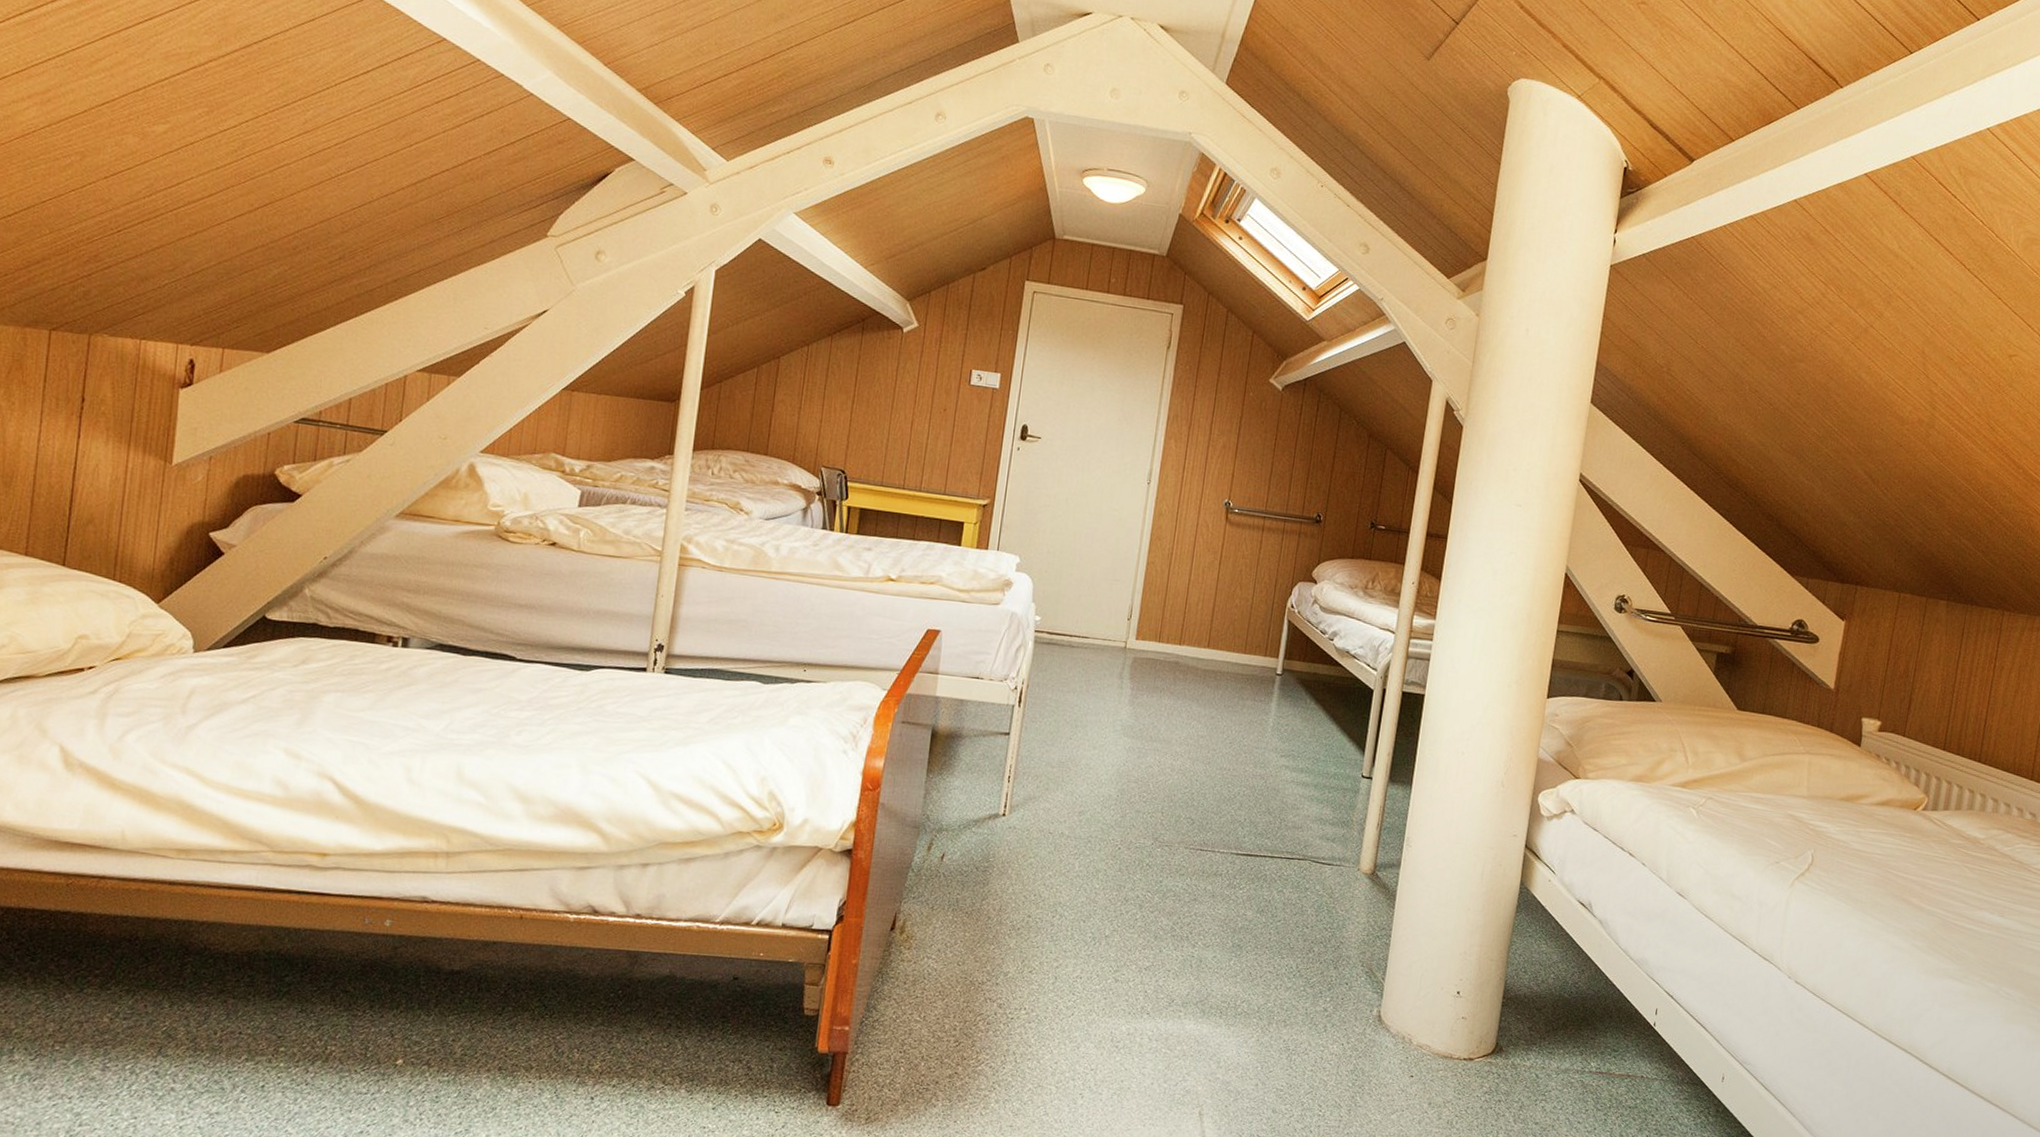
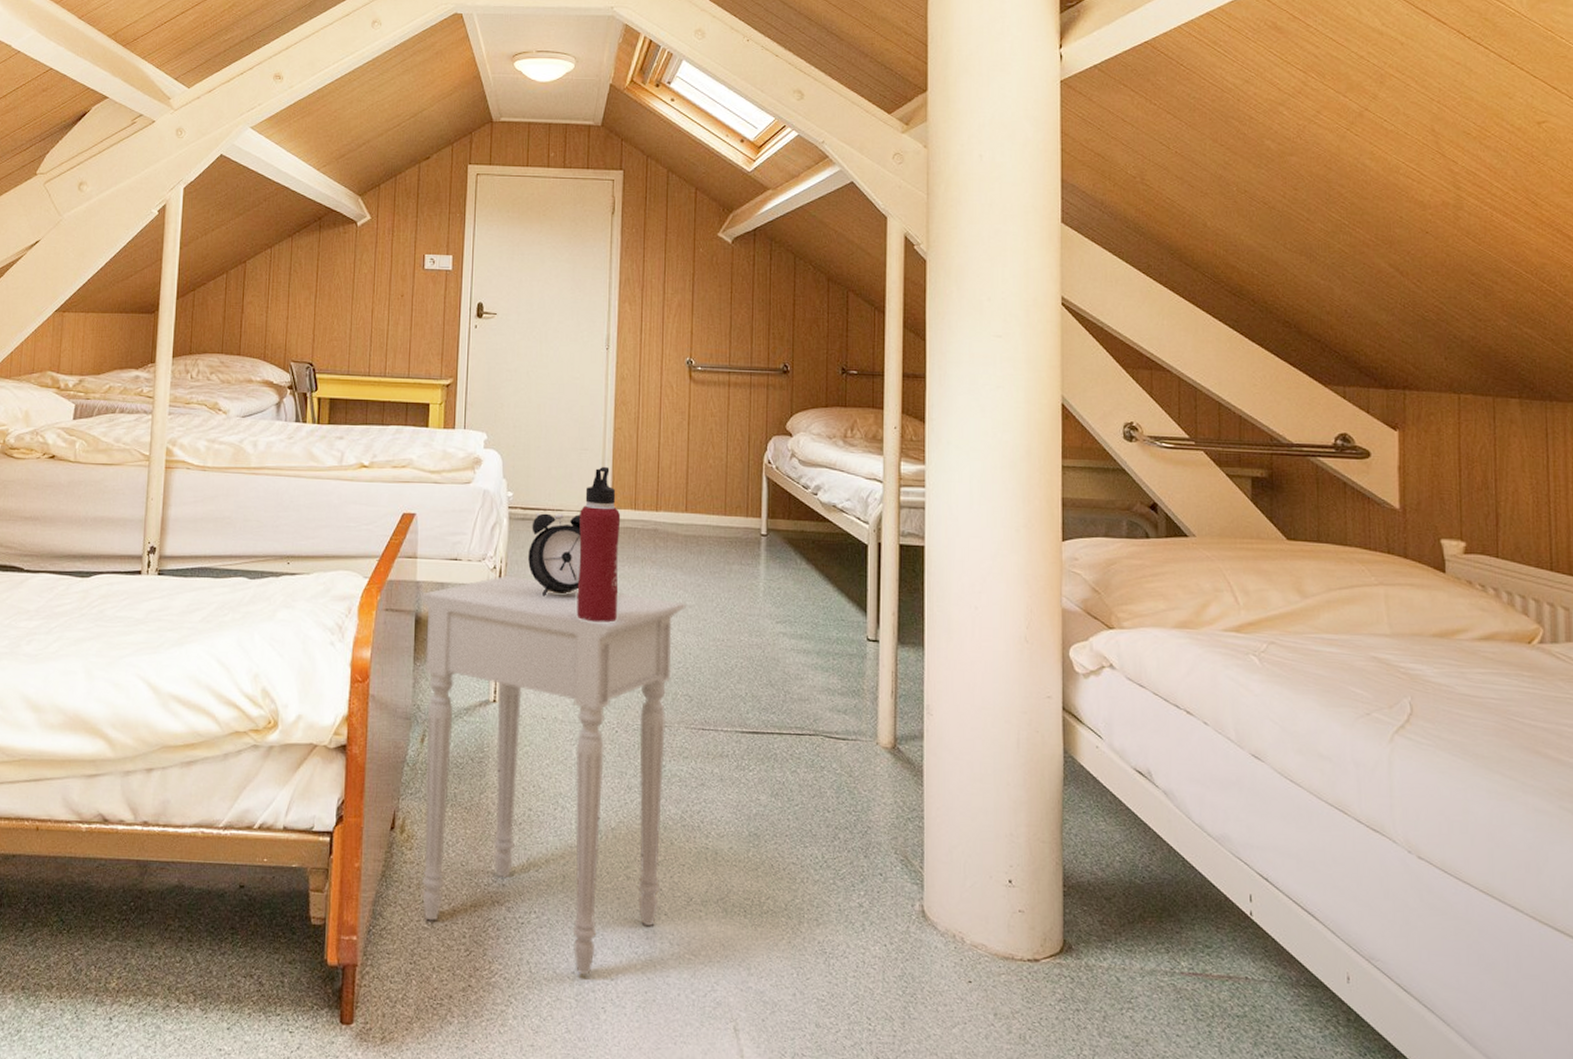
nightstand: none [916,696,1198,1065] -> present [419,575,686,975]
alarm clock: none [1049,638,1106,719] -> present [528,513,582,597]
water bottle: none [1092,598,1145,748] -> present [577,466,621,623]

